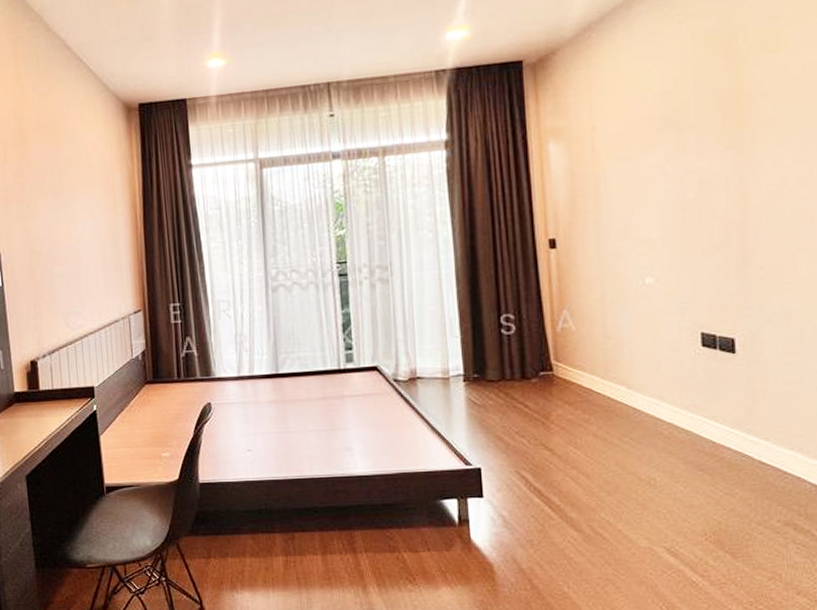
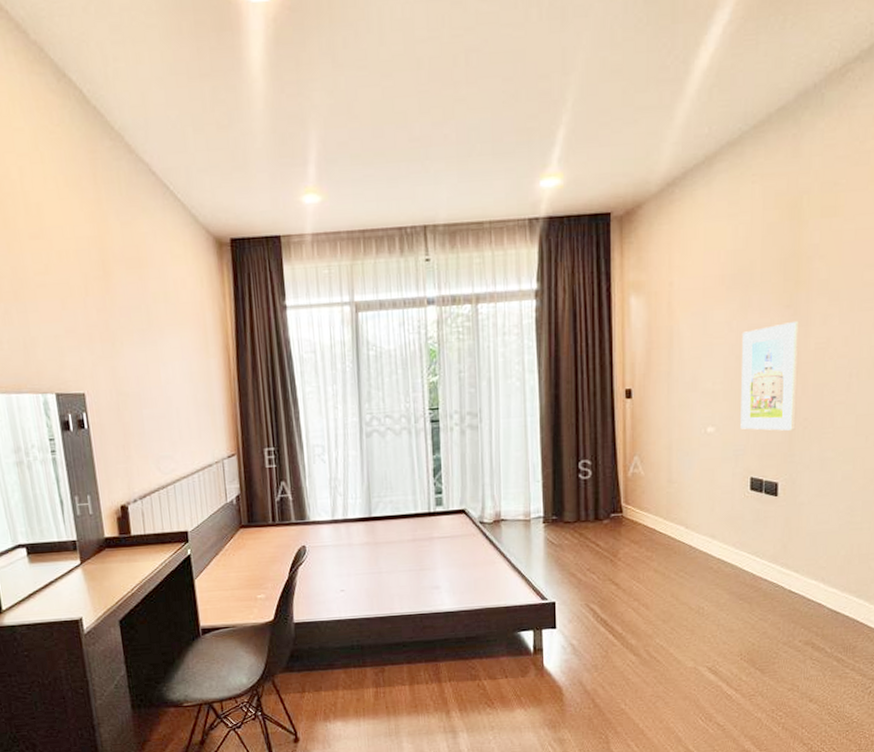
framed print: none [678,162,751,282] -> present [740,320,799,432]

